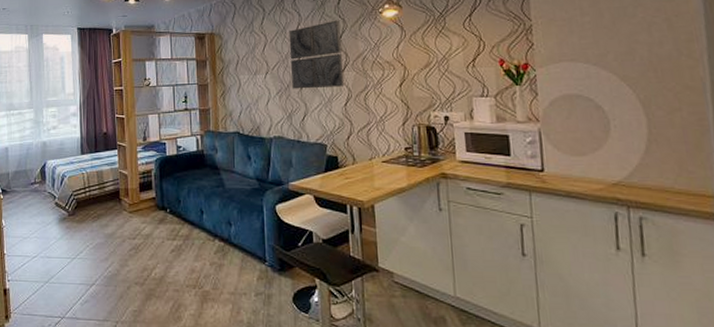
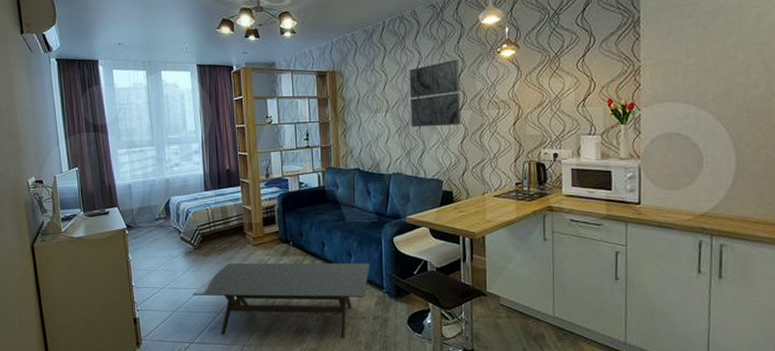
coffee table: none [65,231,252,317] -> present [192,263,370,339]

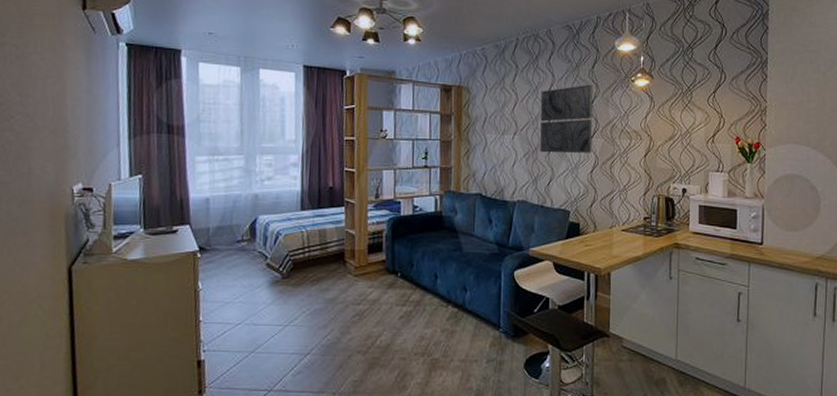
coffee table: present [192,263,370,339] -> none [275,296,487,385]

